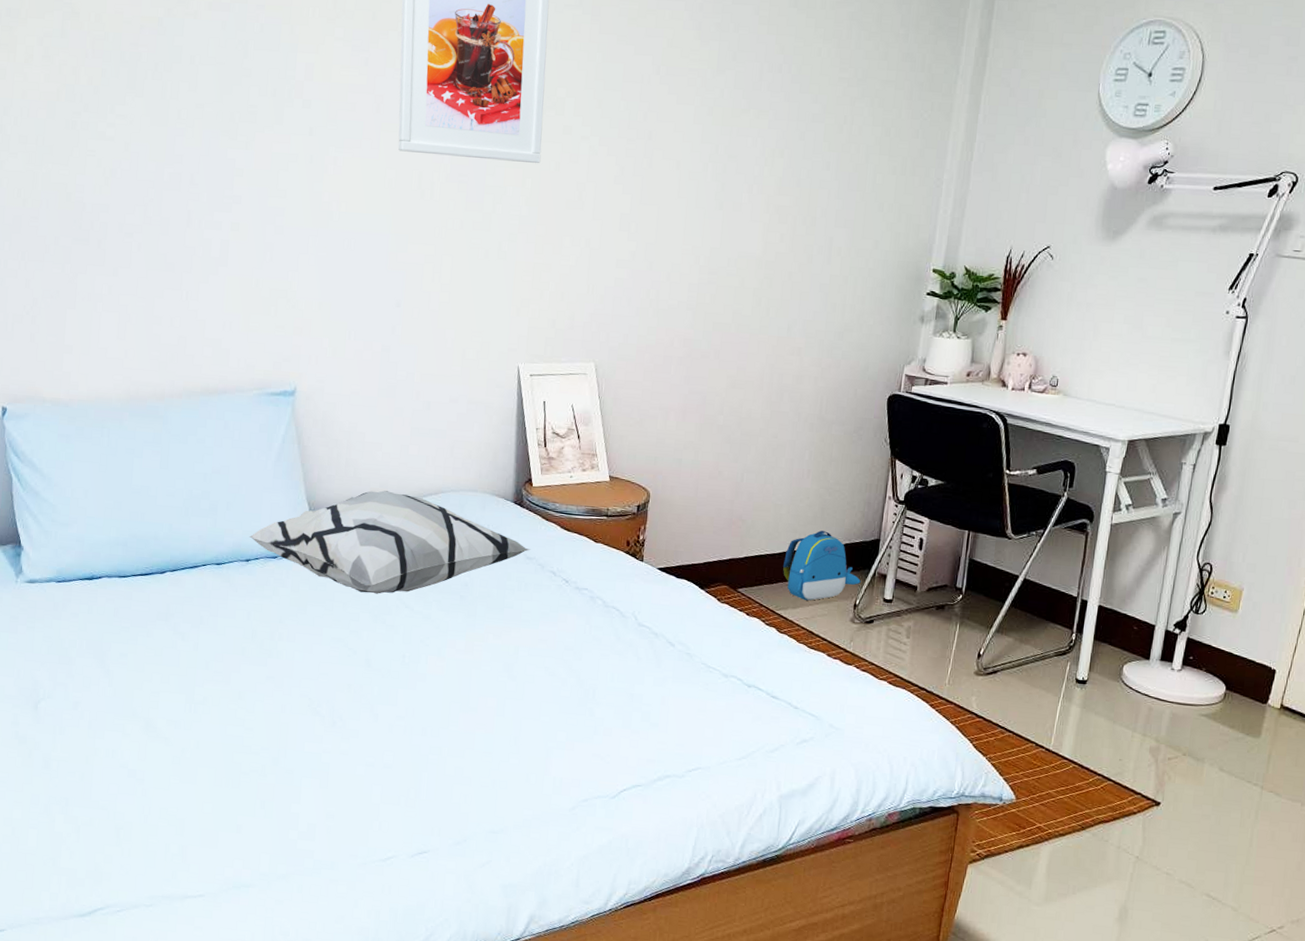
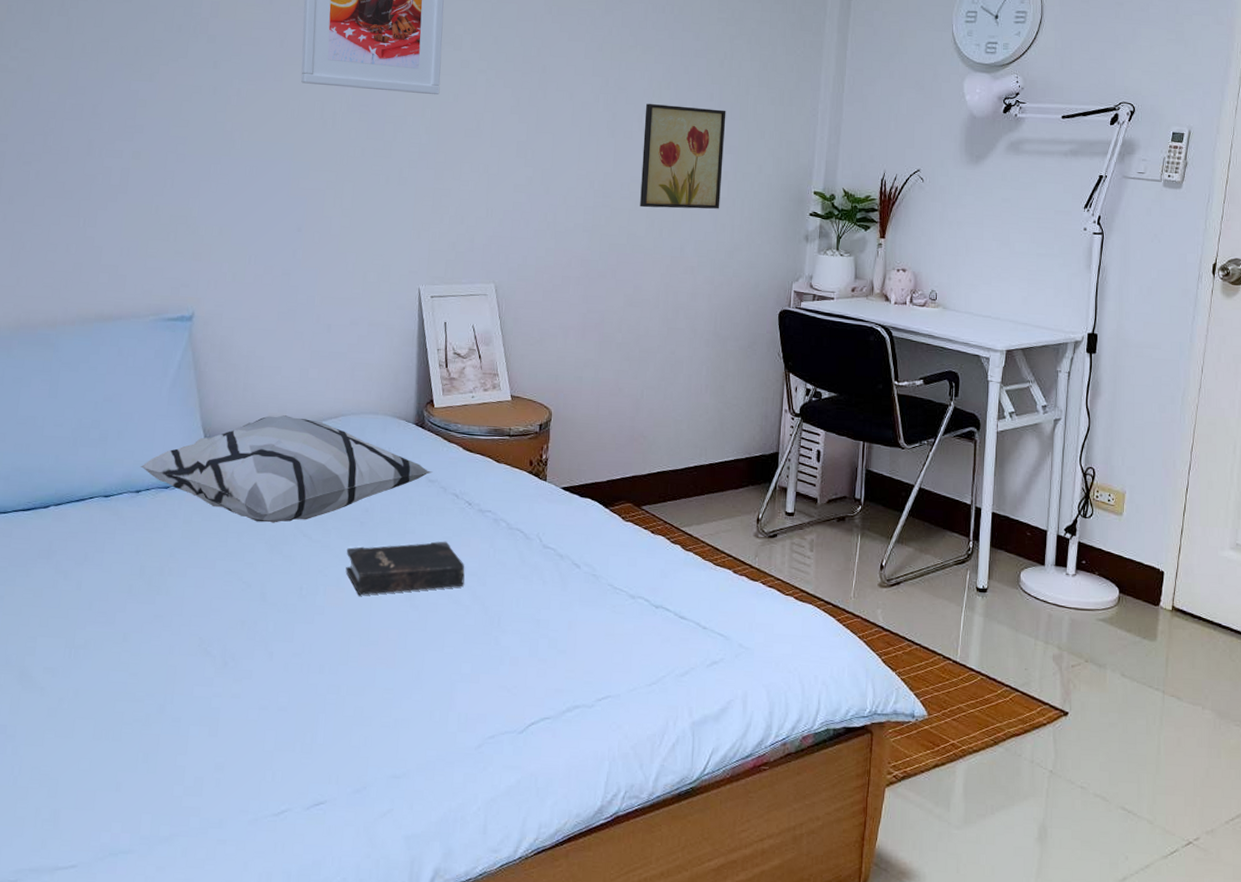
hardback book: none [446,616,562,665] -> present [345,541,465,595]
wall art: none [747,173,843,287] -> present [640,104,726,209]
backpack: present [783,531,861,601] -> none [686,445,762,516]

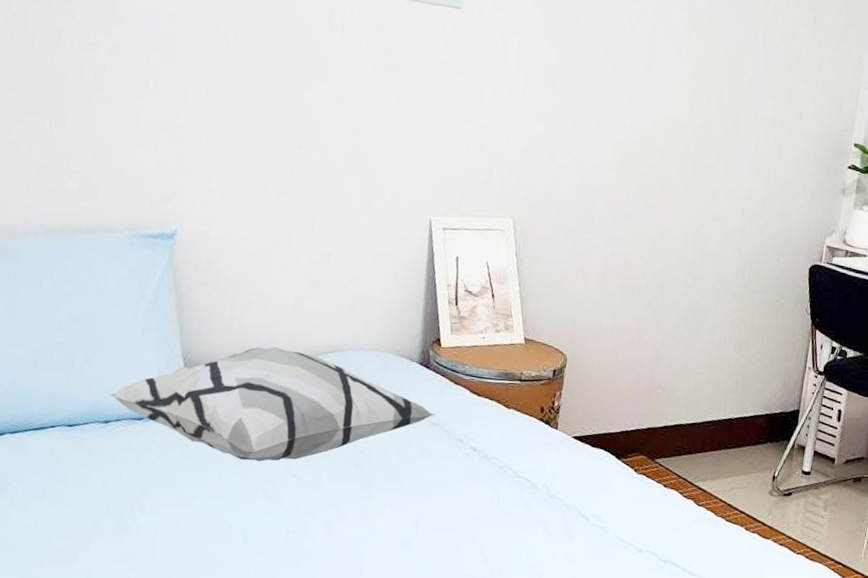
hardback book: present [345,541,465,595] -> none [337,487,466,540]
wall art: present [640,104,726,209] -> none [673,37,770,155]

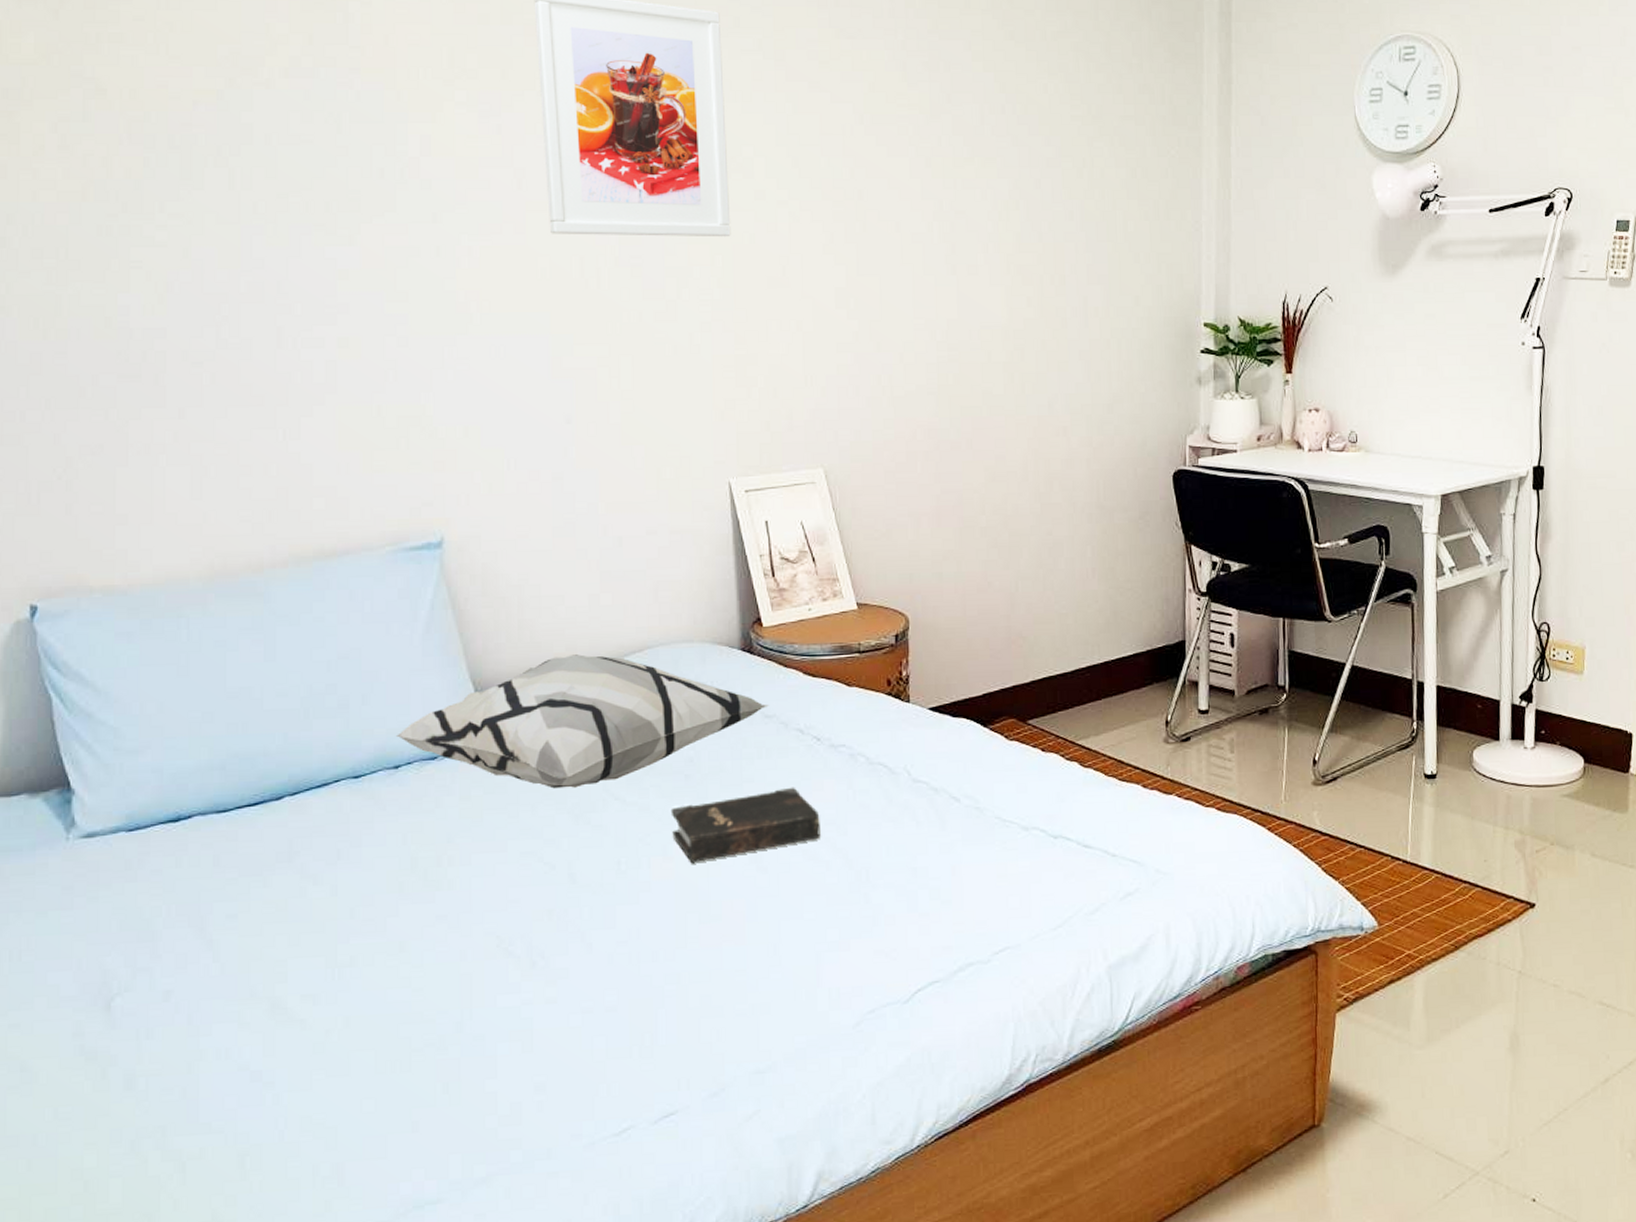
hardback book: none [337,487,466,540] -> present [670,787,821,862]

